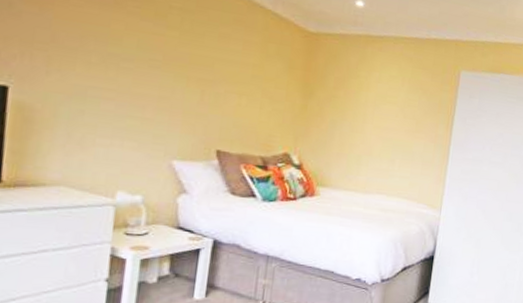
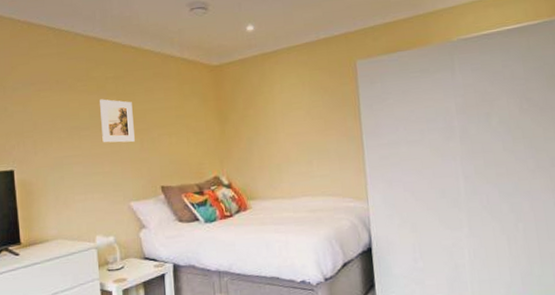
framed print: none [149,30,199,92] -> present [100,99,135,143]

